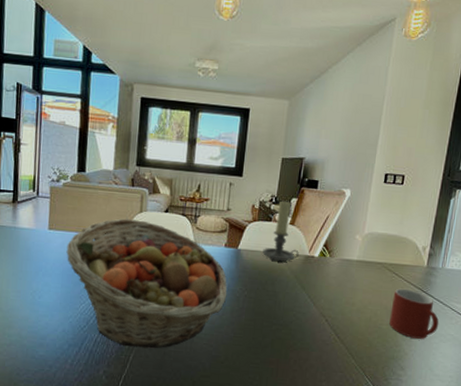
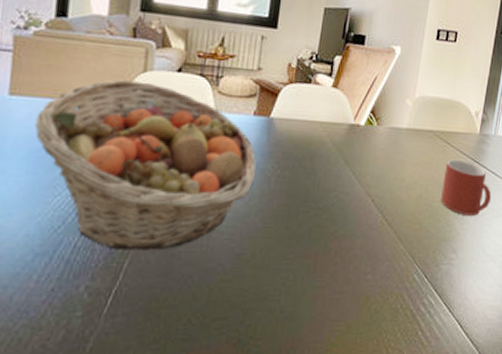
candle holder: present [263,201,299,262] -> none [300,59,343,132]

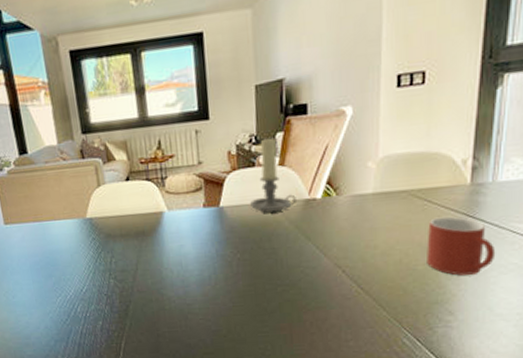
fruit basket: present [35,79,256,251] -> none [27,195,217,334]
candle holder: none [300,59,343,132] -> present [250,138,296,213]

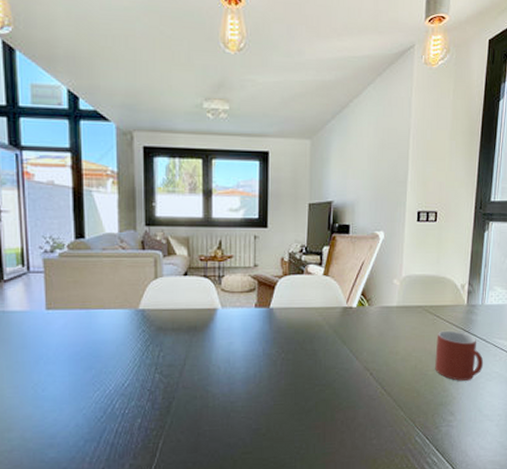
candle holder: present [250,138,296,213] -> none [297,250,336,317]

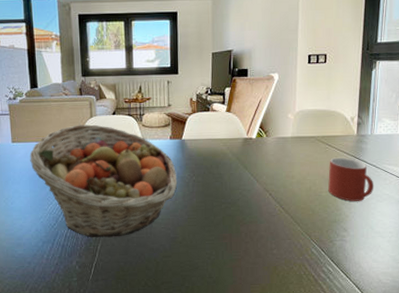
fruit basket: none [70,287,263,433] -> present [30,124,178,238]

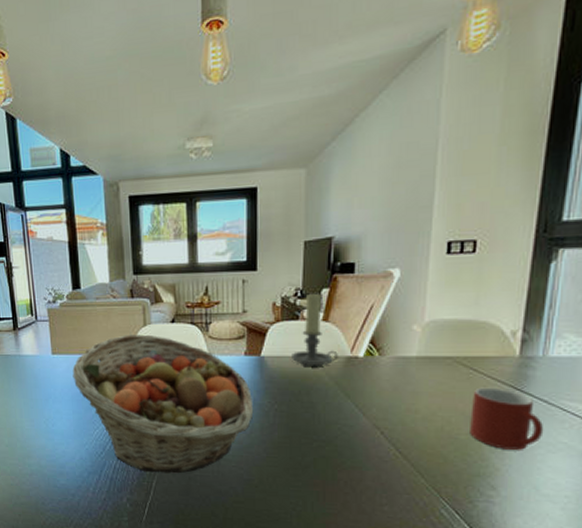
candle holder: none [205,91,238,146] -> present [292,293,338,366]

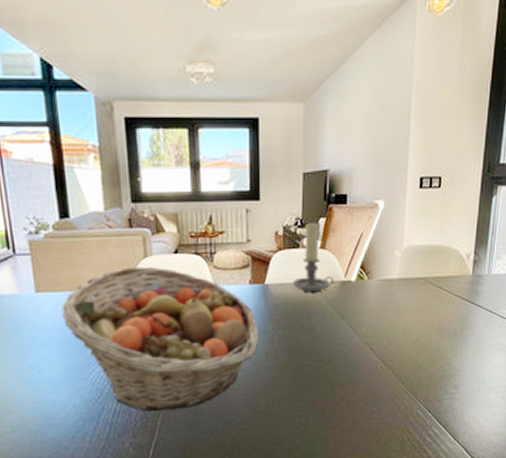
mug: present [470,387,544,450] -> none [438,302,489,353]

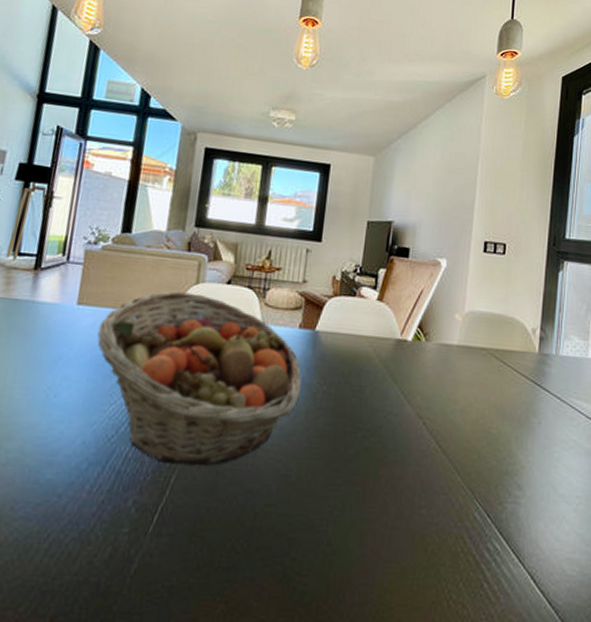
candle holder: present [293,222,334,292] -> none [345,272,389,347]

